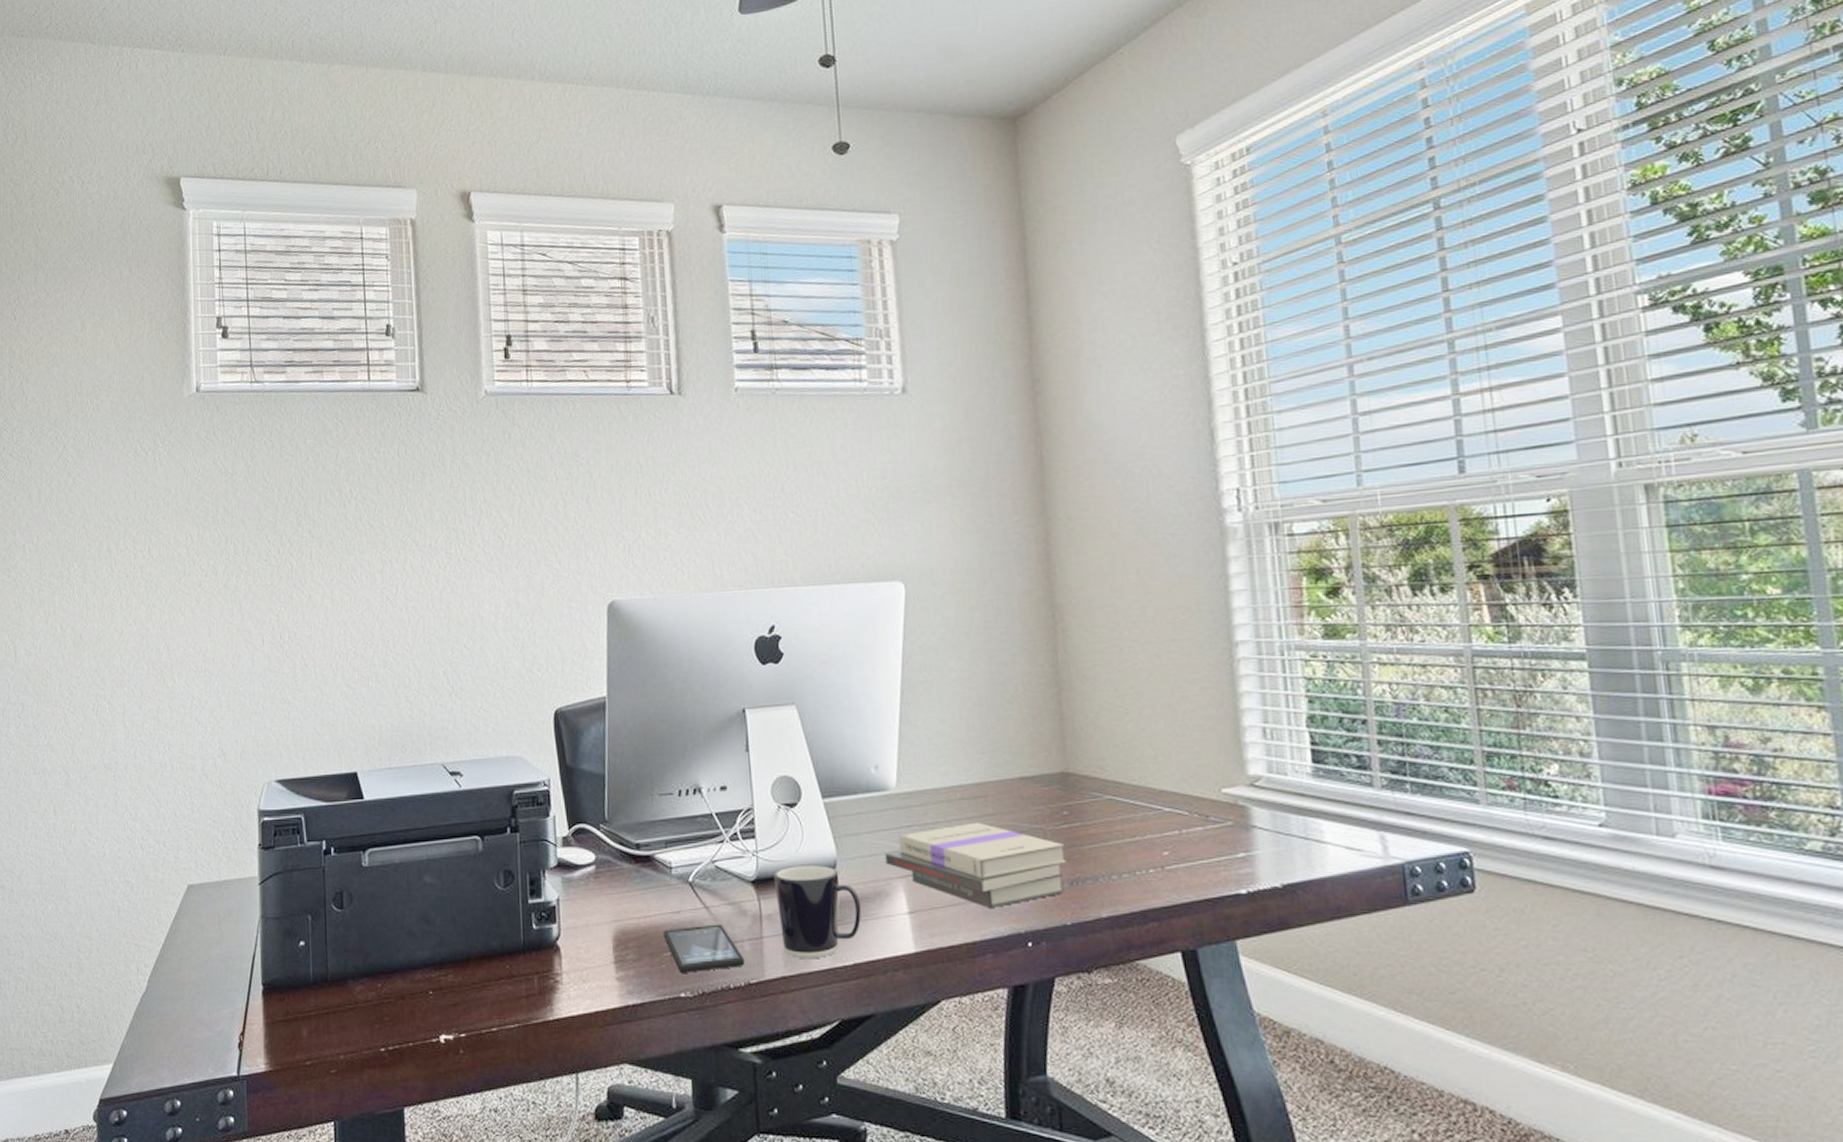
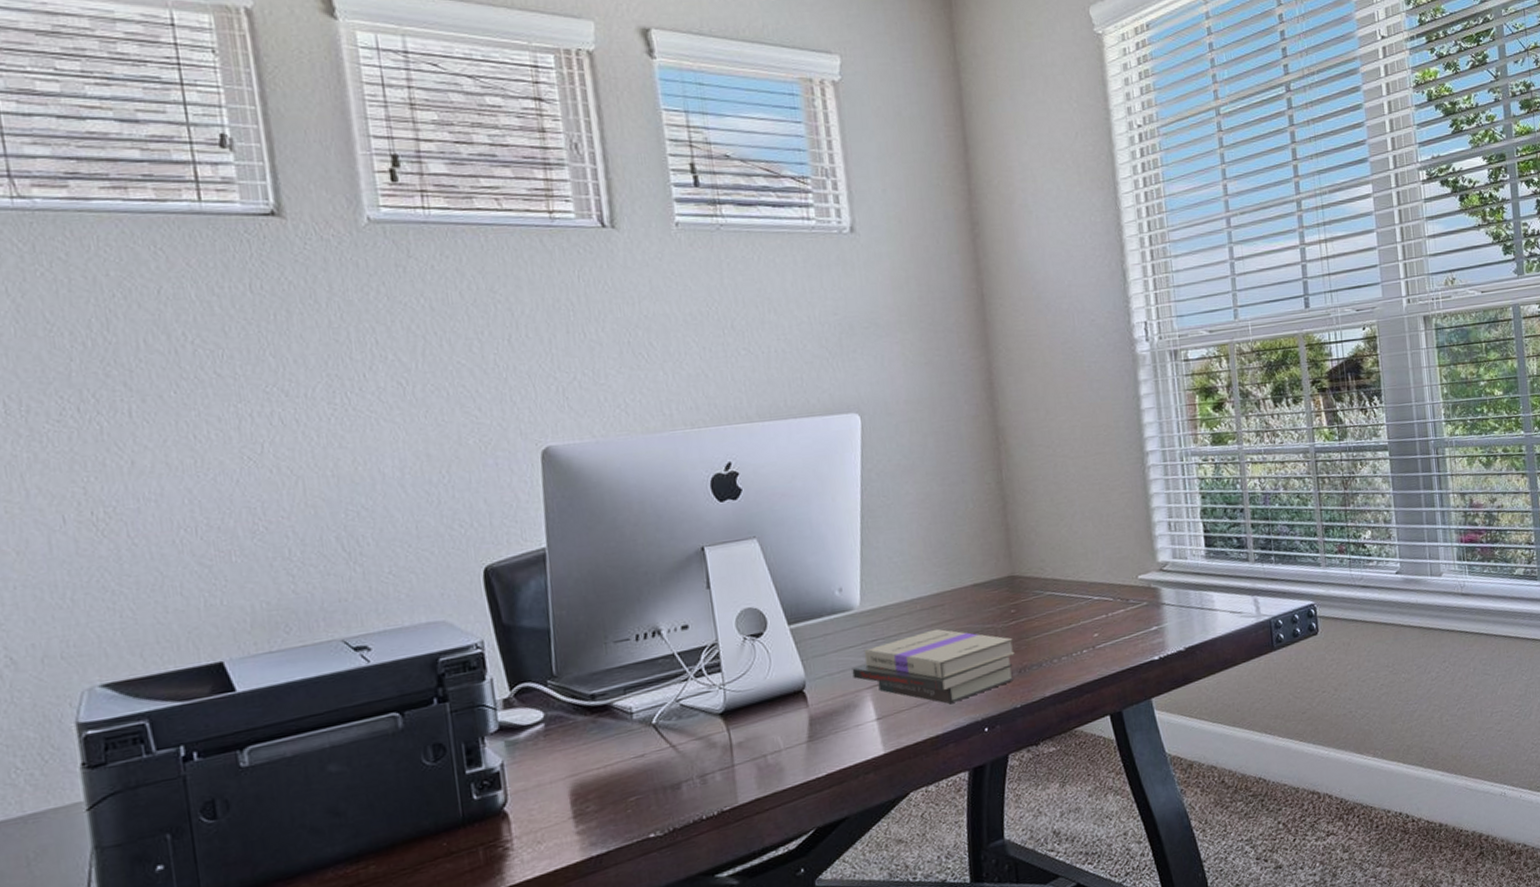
smartphone: present [663,924,745,973] -> none [627,759,717,815]
mug: present [774,864,862,959] -> none [743,687,832,779]

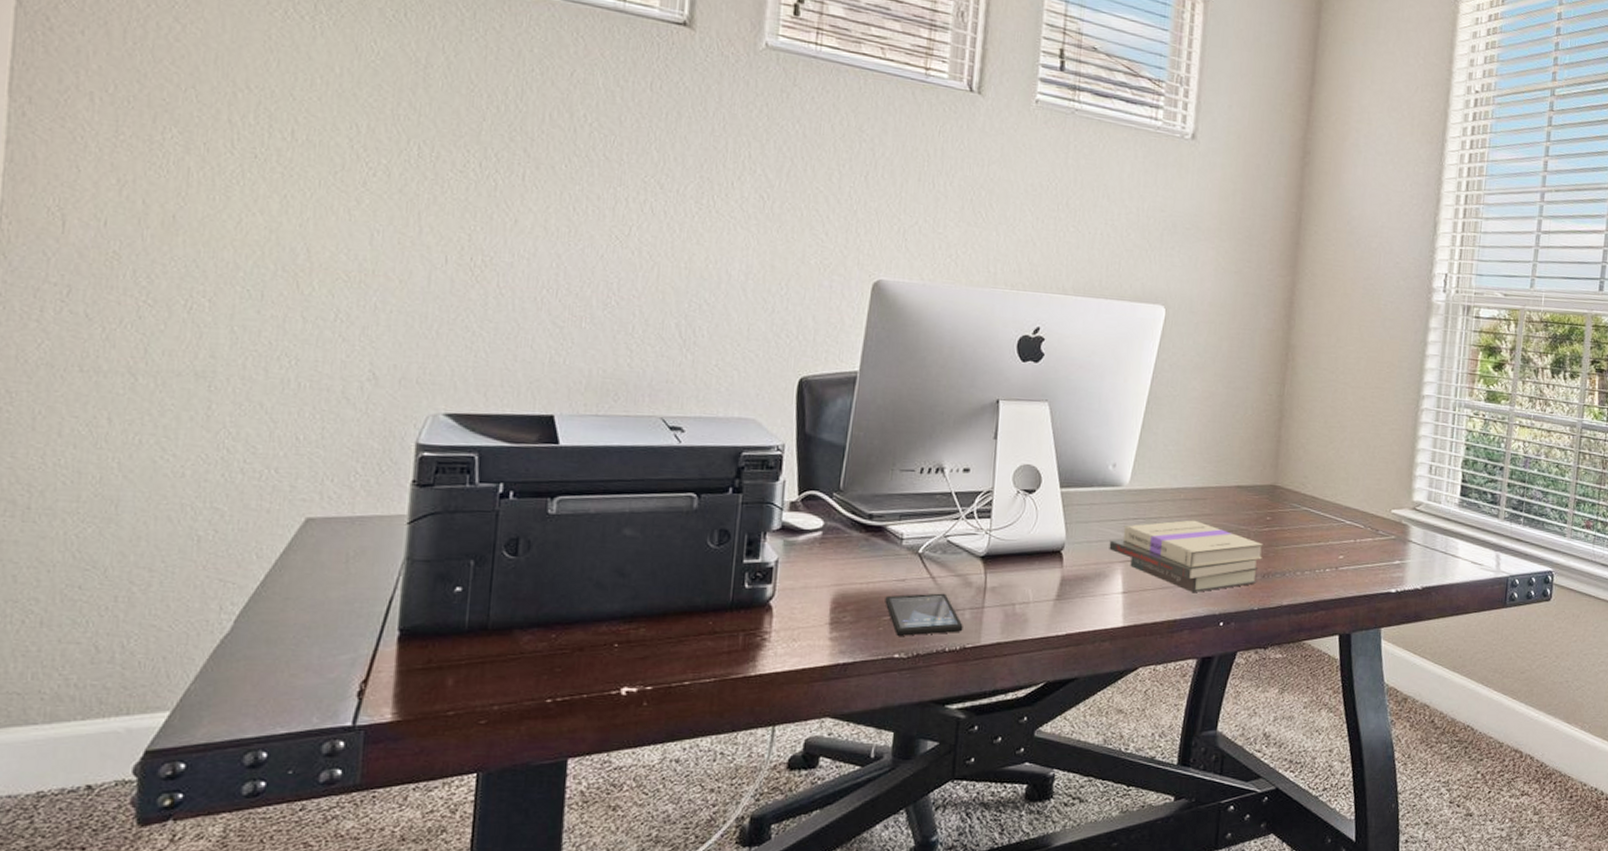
smartphone: none [627,759,717,815] -> present [885,593,963,636]

